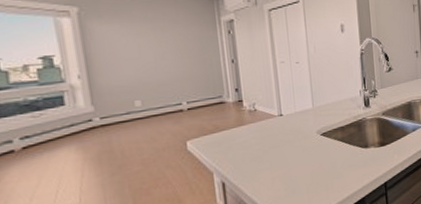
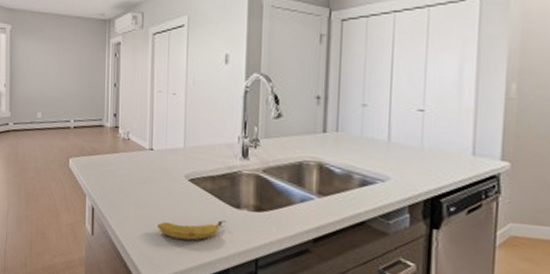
banana: none [296,160,358,187] -> present [157,220,226,240]

